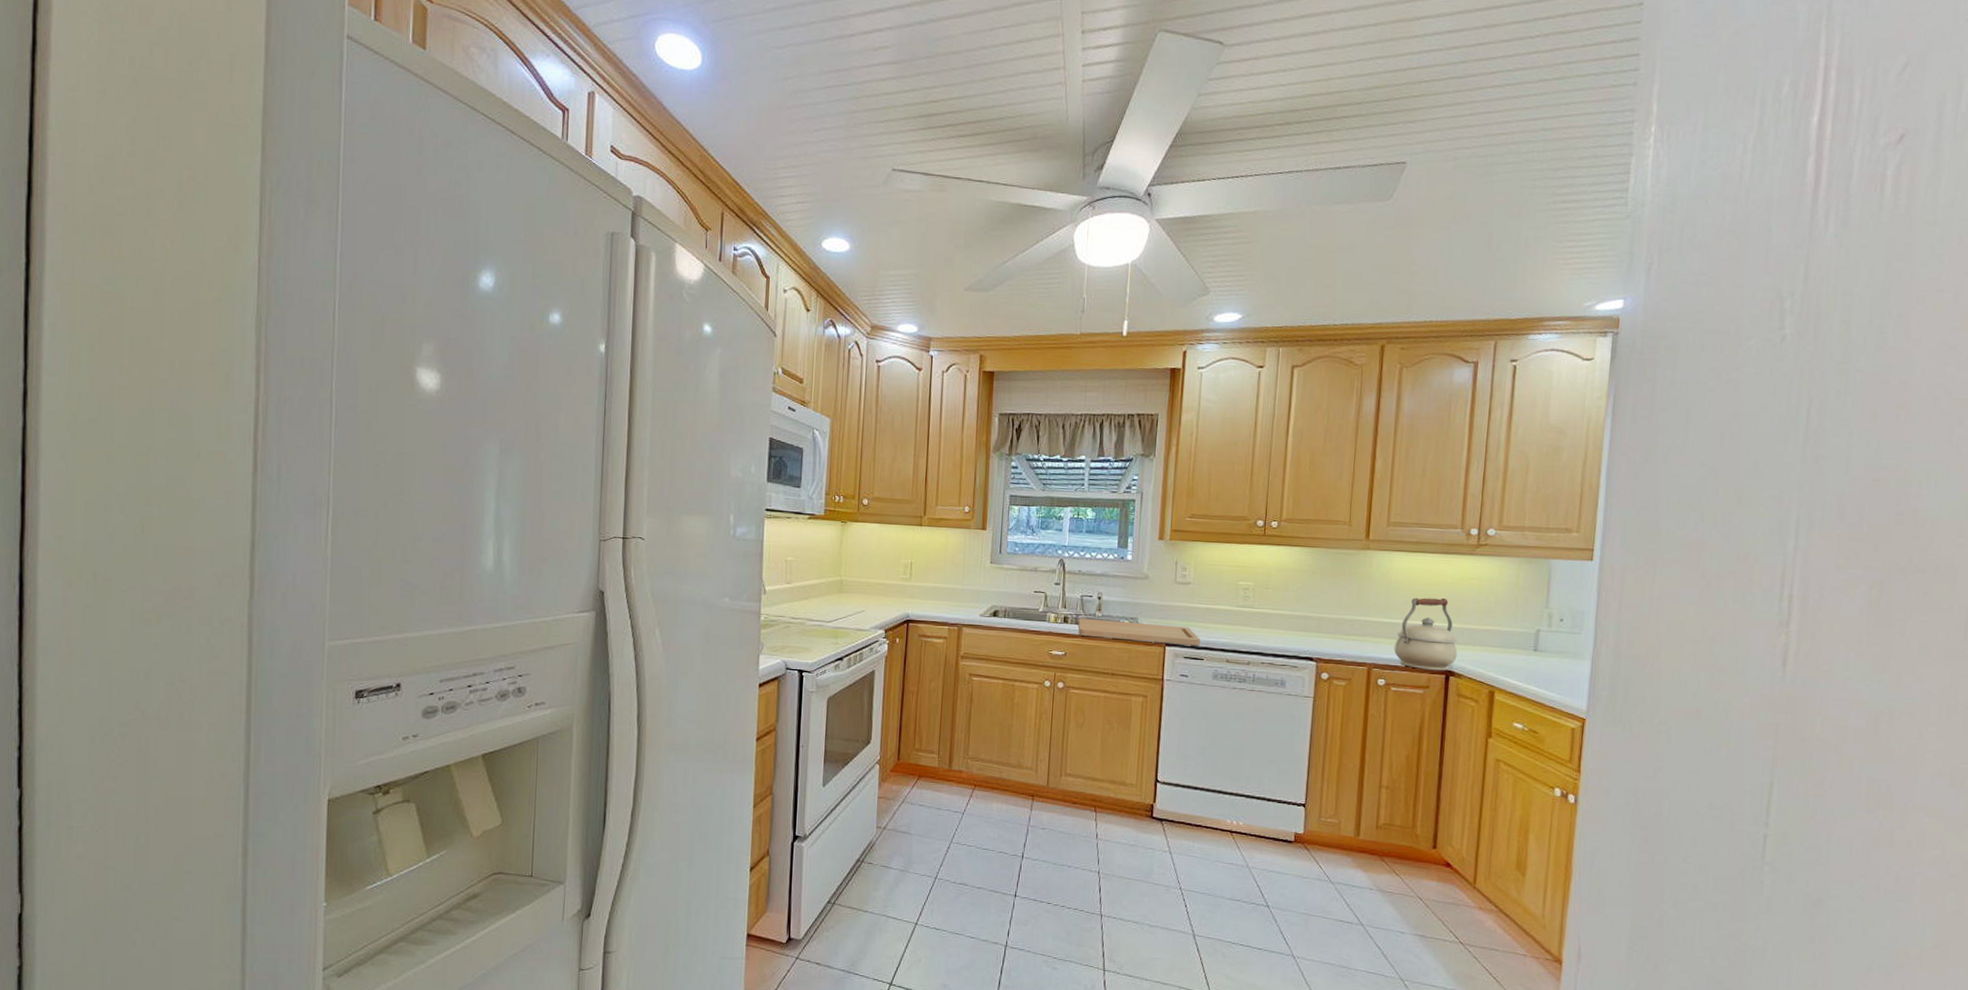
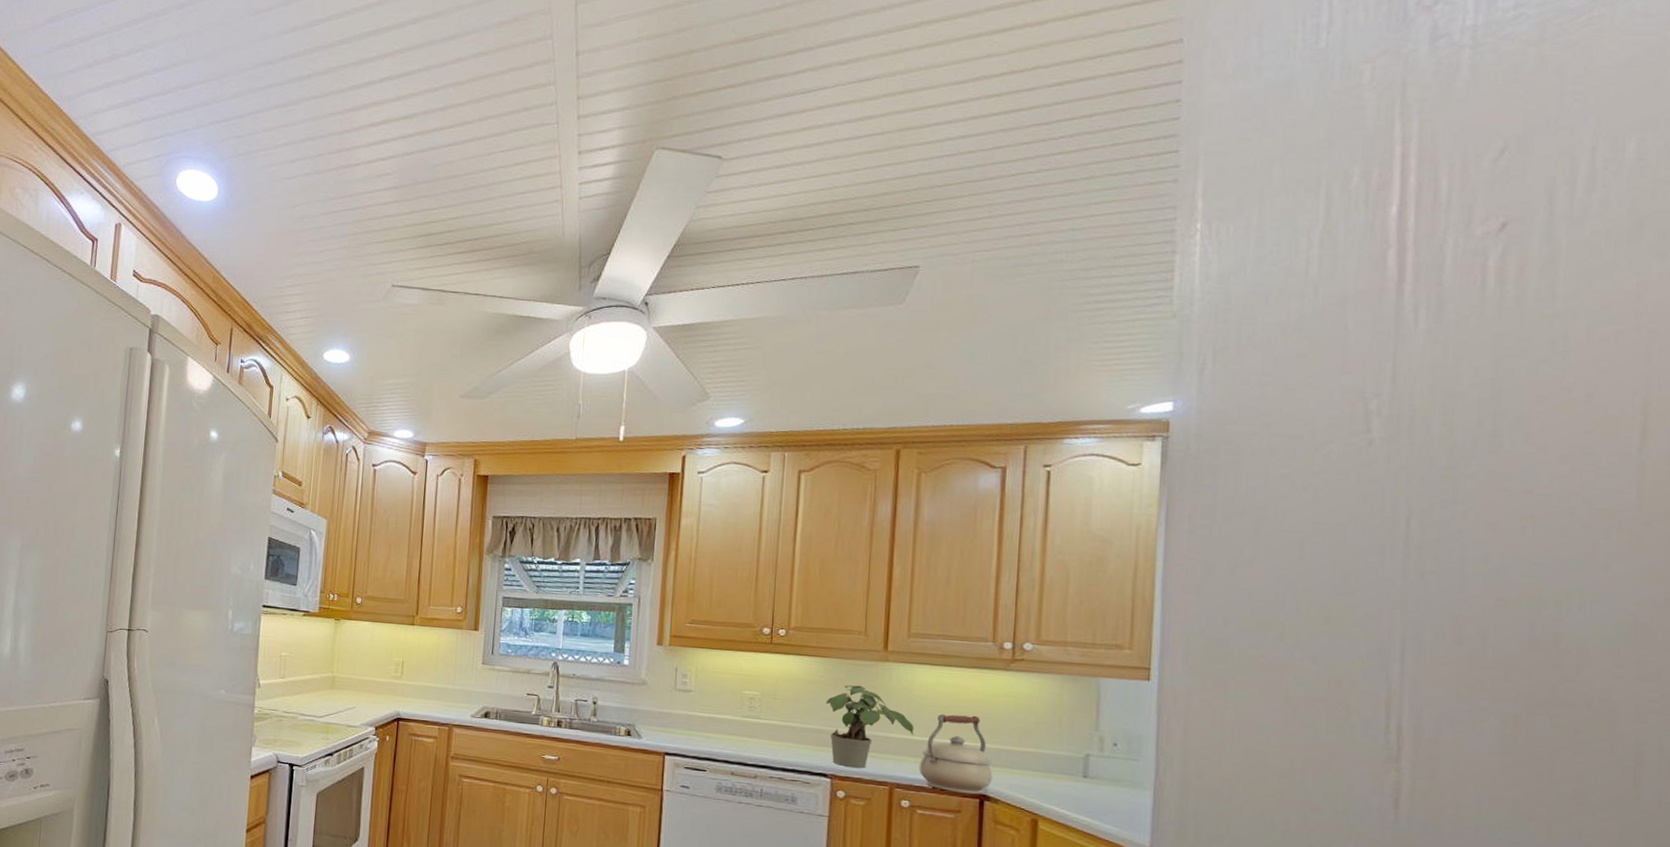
cutting board: present [1078,618,1200,646] -> none [572,722,702,756]
potted plant: none [1312,573,1391,652] -> present [825,685,914,769]

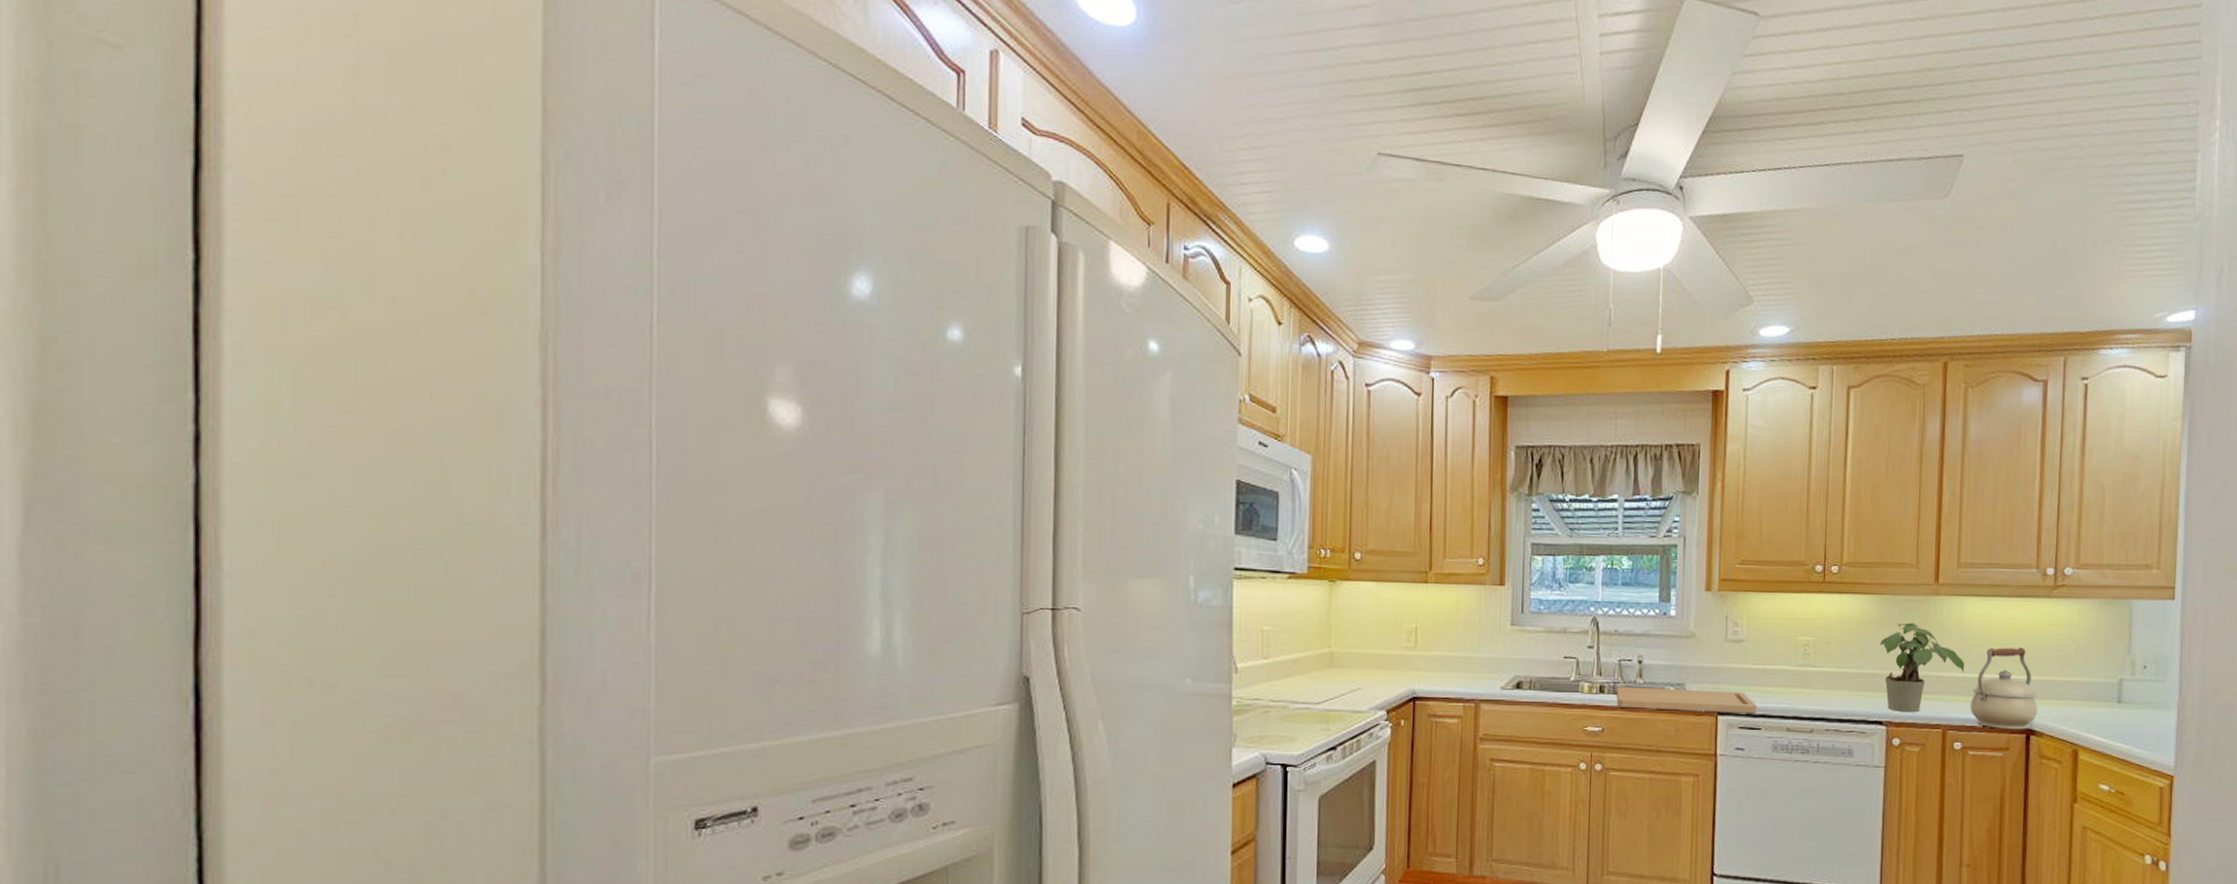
cutting board: none [572,722,702,756] -> present [1617,686,1756,713]

